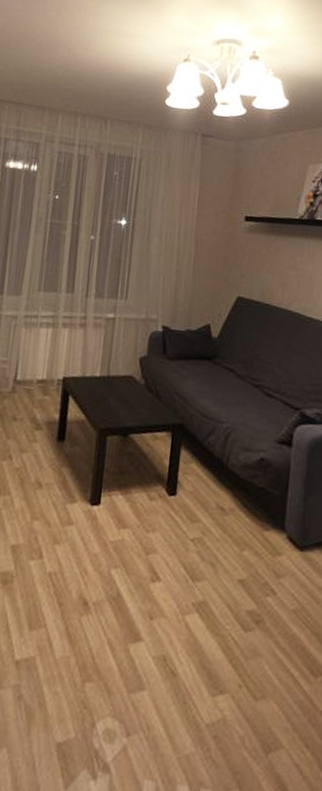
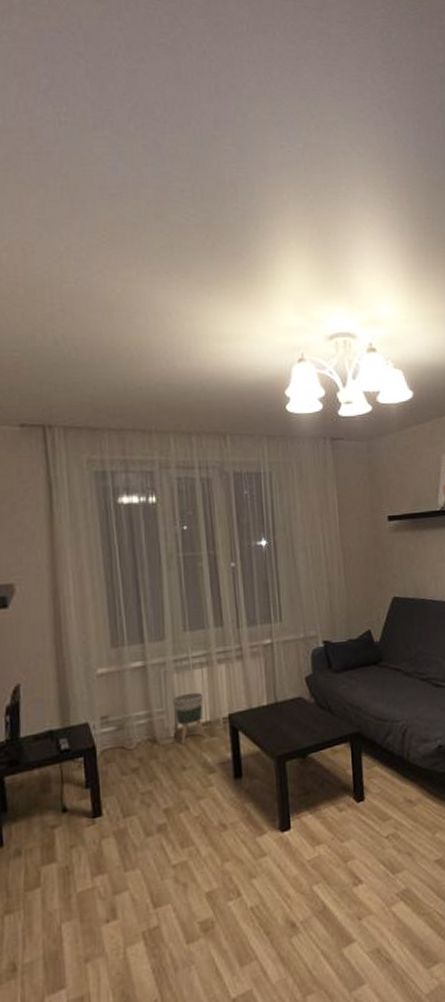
planter: none [16,348,44,396] -> present [172,692,207,744]

